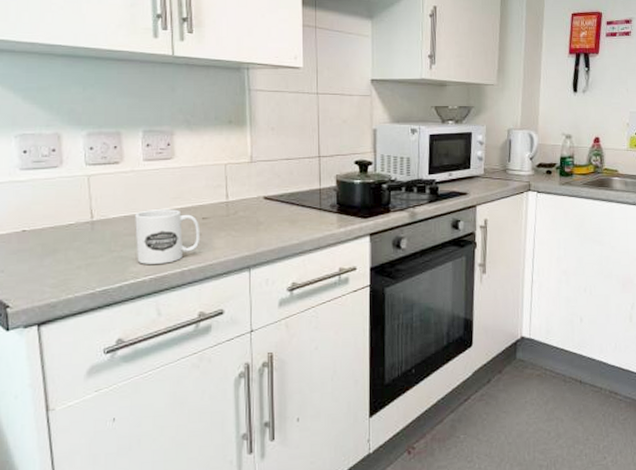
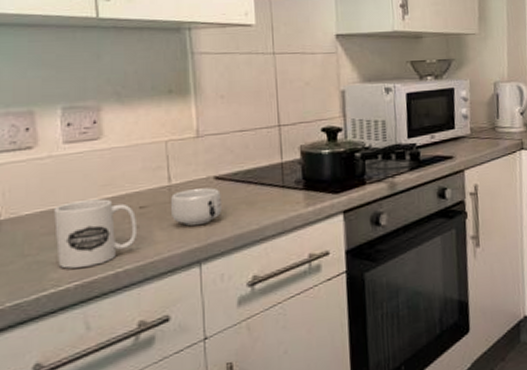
mug: none [227,206,270,237] -> present [170,188,223,226]

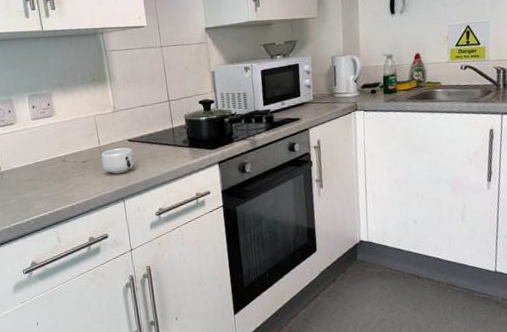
mug: present [54,199,138,269] -> none [31,156,83,203]

